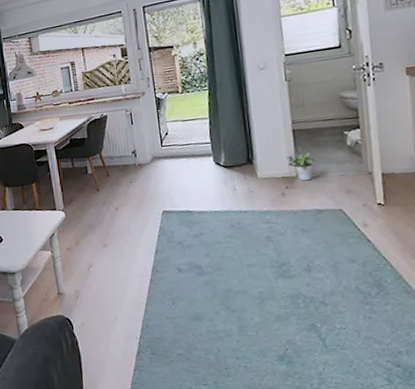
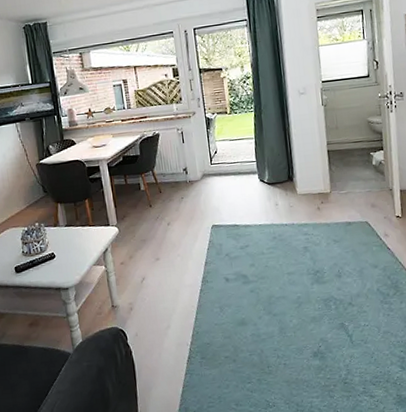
potted plant: present [286,152,316,181] -> none [322,171,346,197]

